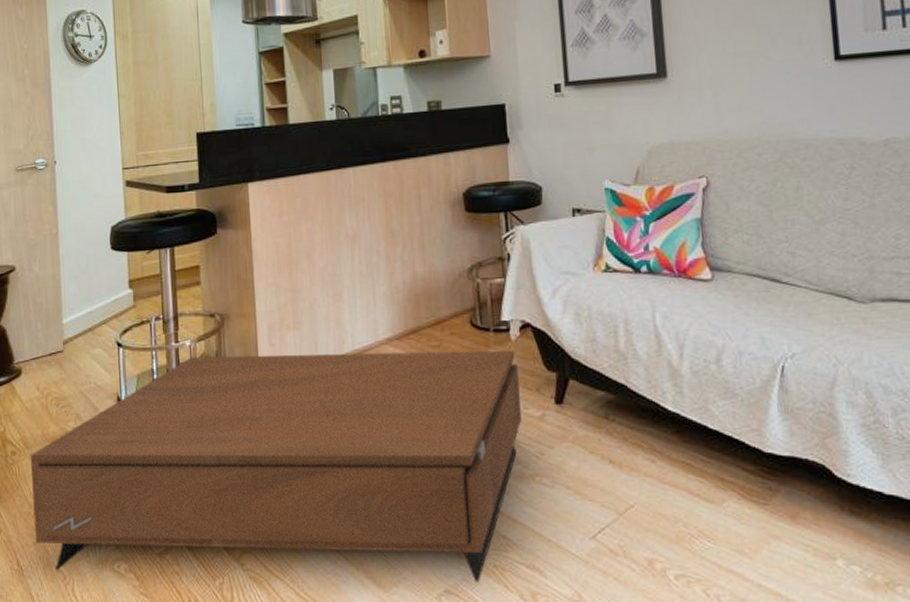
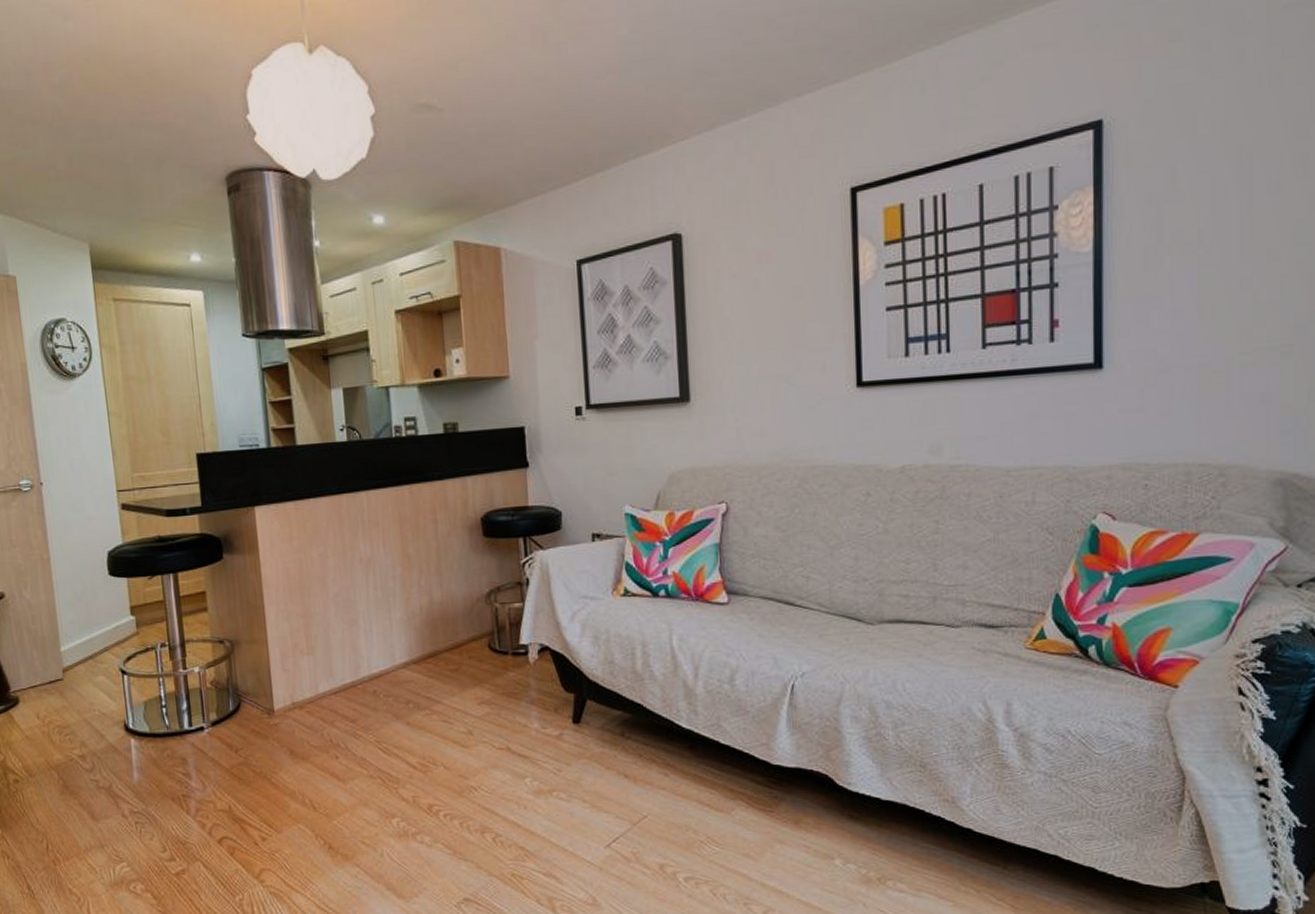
coffee table: present [30,350,522,582] -> none [34,672,540,893]

